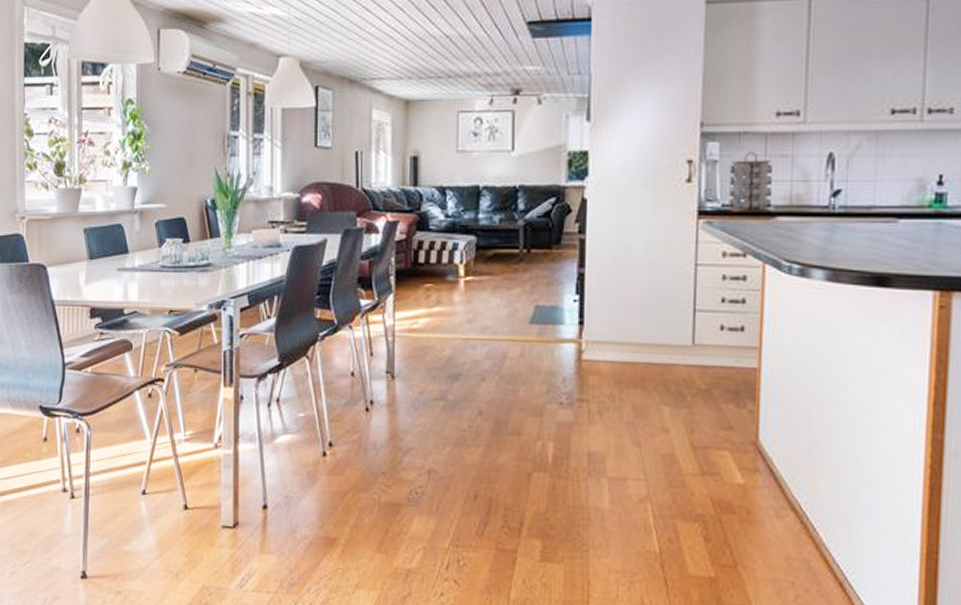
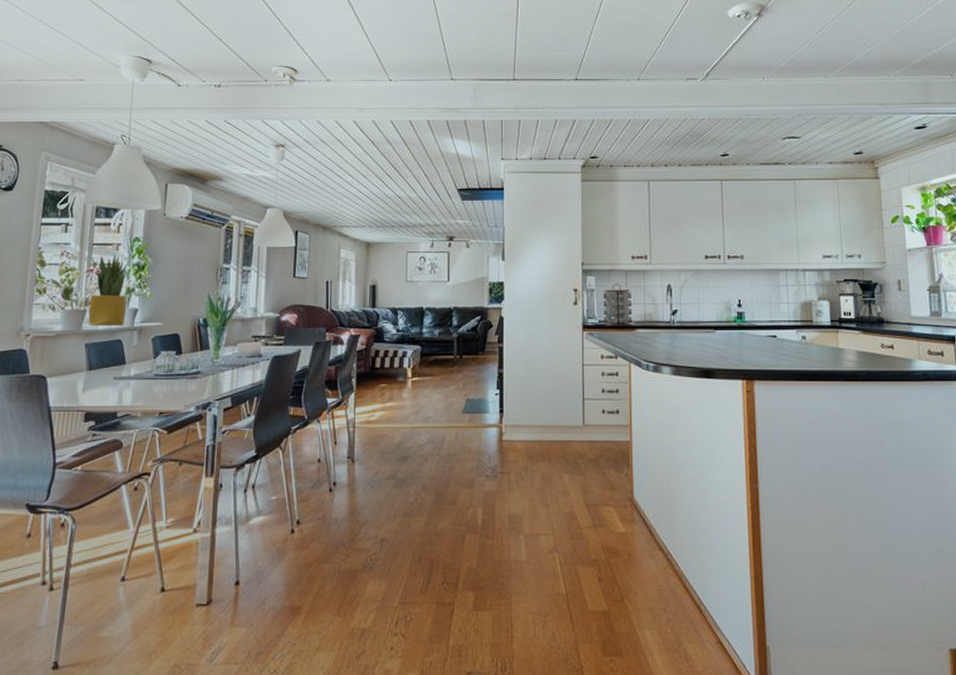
planter: none [81,118,126,209] -> present [88,253,132,327]

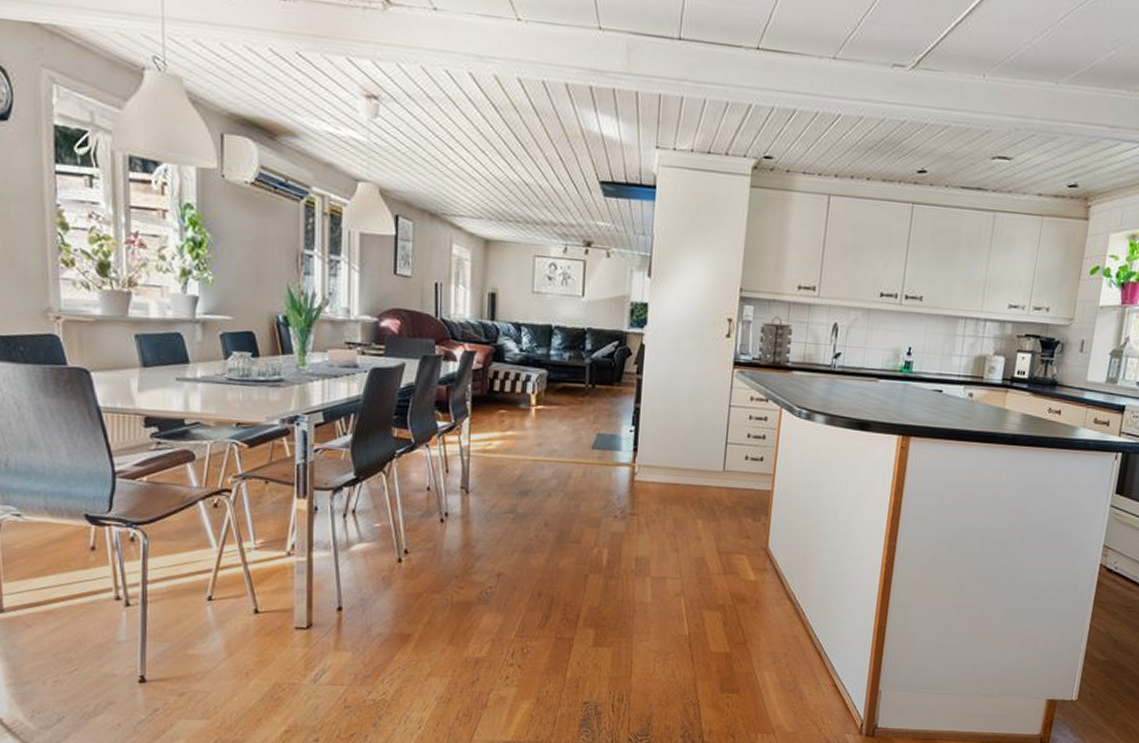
planter: present [88,253,132,327] -> none [129,221,184,317]

